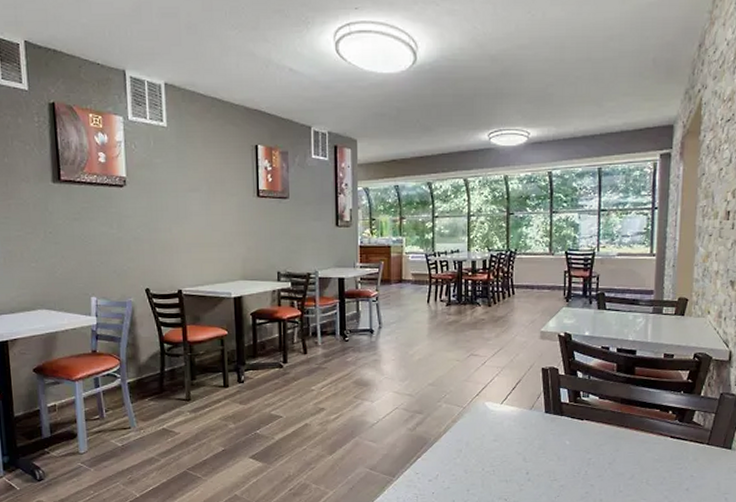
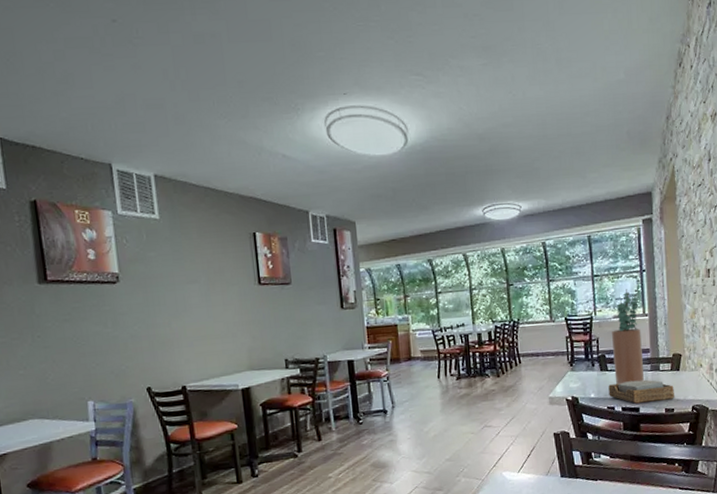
napkin holder: none [604,322,676,346] -> present [608,379,674,404]
vase: none [612,226,646,325] -> present [612,289,645,385]

